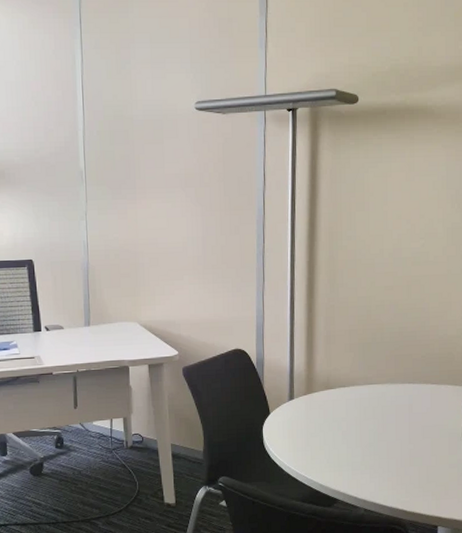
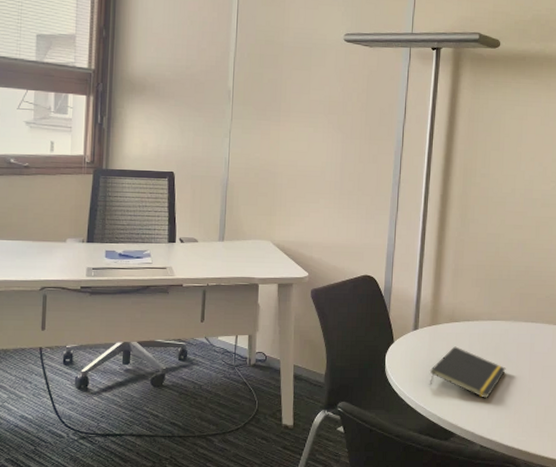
notepad: none [308,413,385,463] -> present [429,346,506,399]

